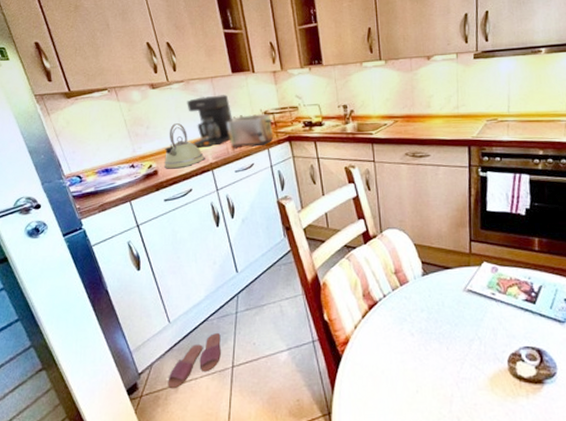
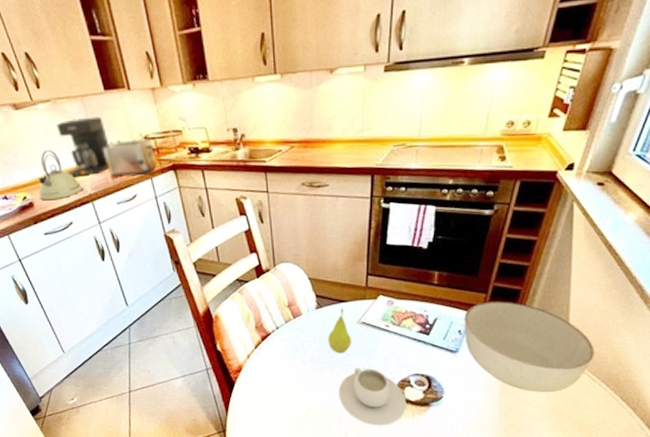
slippers: present [168,333,221,388] -> none [68,362,117,410]
fruit: none [435,275,459,324] -> present [328,308,351,354]
teacup: none [448,340,520,407] -> present [339,368,407,426]

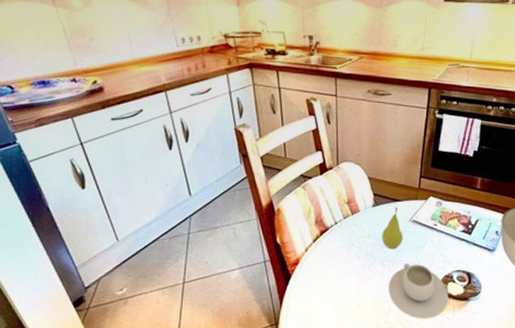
kettle: present [38,150,83,201] -> none [111,38,157,87]
coffee maker: present [56,116,110,177] -> none [137,11,189,66]
toaster: present [103,139,157,178] -> none [182,36,234,71]

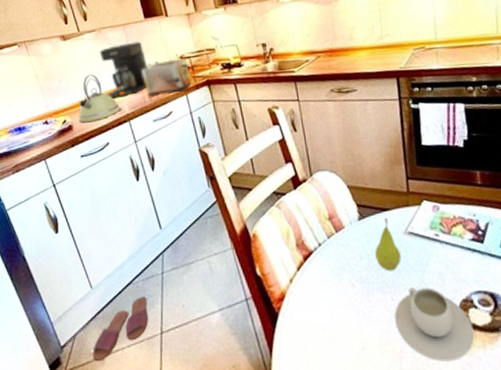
kettle: none [111,38,157,87] -> present [79,74,121,123]
slippers: none [116,252,172,301] -> present [93,297,148,361]
coffee maker: none [137,11,189,66] -> present [99,41,147,99]
toaster: none [182,36,234,71] -> present [141,58,192,97]

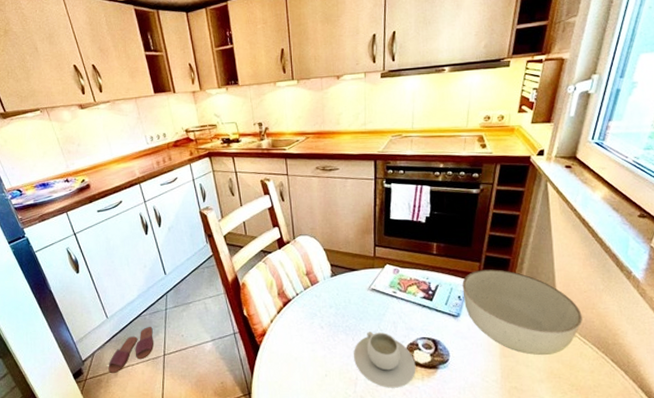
kettle: present [79,74,121,123] -> none [95,141,132,183]
coffee maker: present [99,41,147,99] -> none [113,114,156,163]
toaster: present [141,58,192,97] -> none [151,132,195,164]
fruit: present [375,217,402,271] -> none [342,276,363,318]

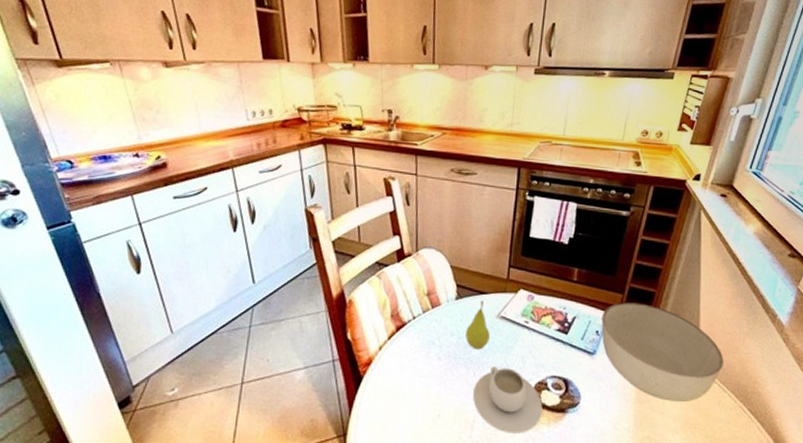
slippers: present [108,327,153,373] -> none [166,347,231,403]
fruit: none [342,276,363,318] -> present [466,300,490,350]

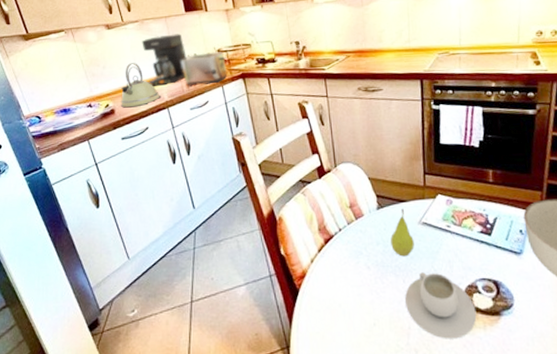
kettle: none [176,111,225,163] -> present [121,63,160,108]
coffee maker: none [206,83,260,141] -> present [142,33,186,86]
toaster: none [252,110,307,146] -> present [181,52,228,87]

